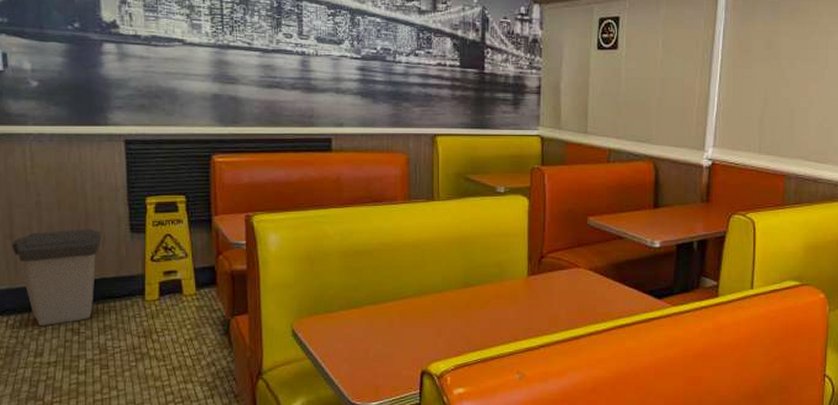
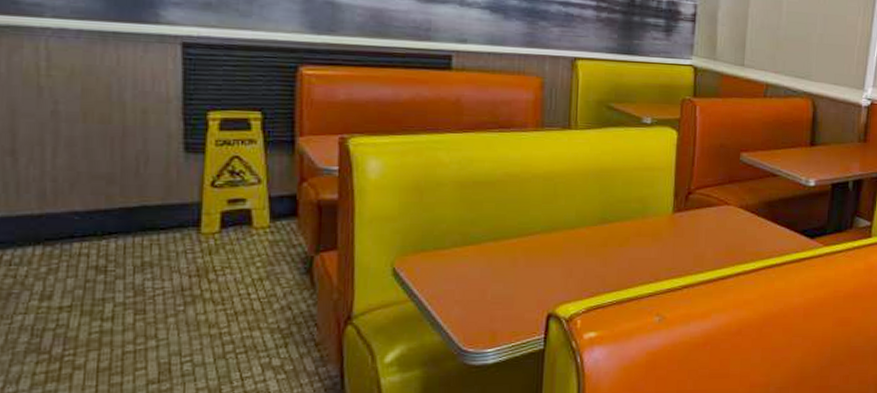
trash can: present [12,228,102,327] -> none [12,146,144,263]

